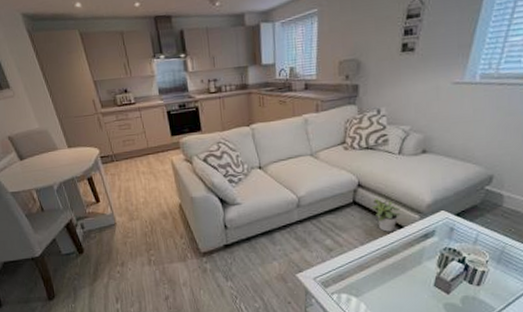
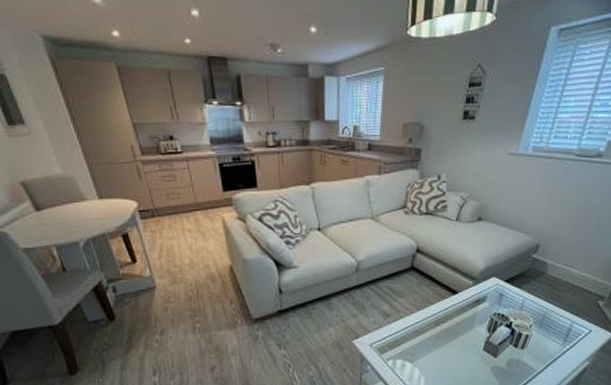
potted plant: present [372,198,401,232] -> none [430,263,456,297]

